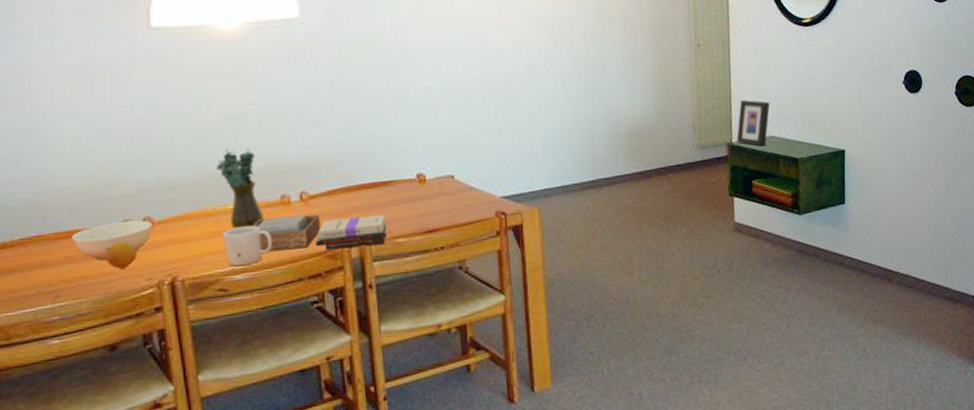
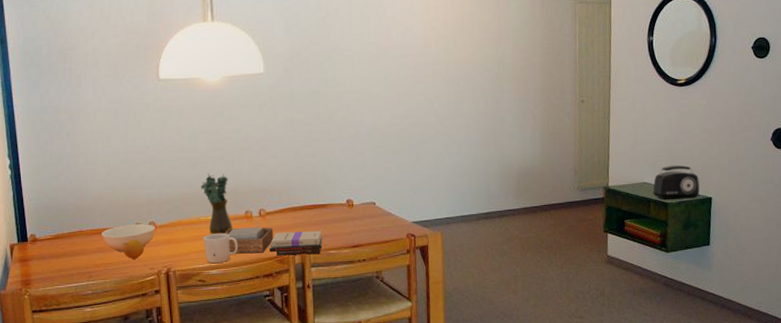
picture frame: present [736,100,770,146] -> none [612,150,644,191]
radio receiver: none [781,114,832,155] -> present [653,165,700,200]

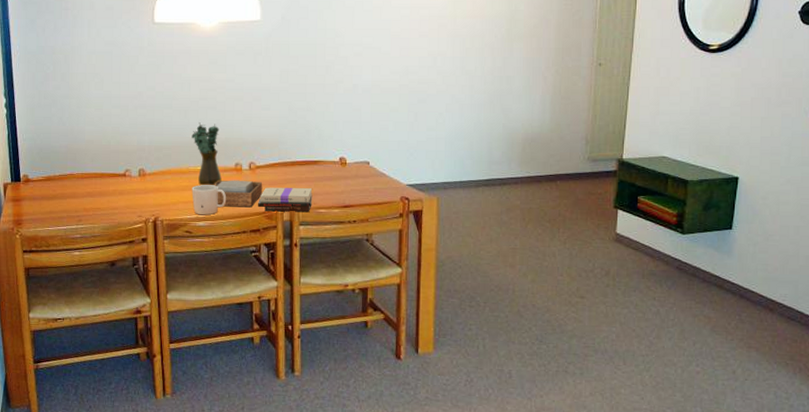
bowl: present [101,224,155,252] -> none [92,170,145,197]
fruit: present [123,239,145,259] -> none [112,185,133,205]
radio receiver: present [653,165,700,200] -> none [672,139,725,177]

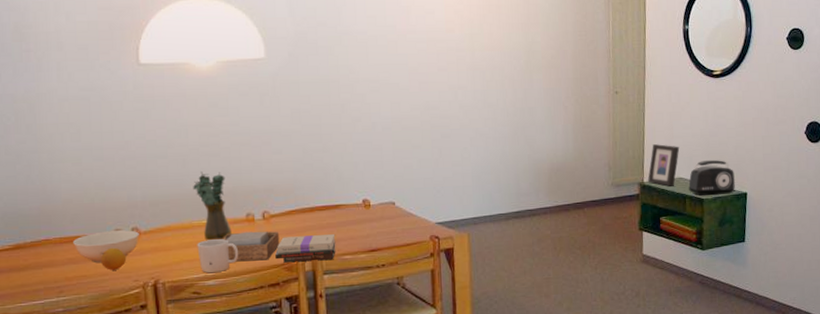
bowl: none [92,170,145,197] -> present [73,230,139,262]
fruit: none [112,185,133,205] -> present [100,247,127,270]
picture frame: none [627,120,665,165] -> present [648,144,680,187]
radio receiver: none [672,139,725,177] -> present [688,159,735,195]

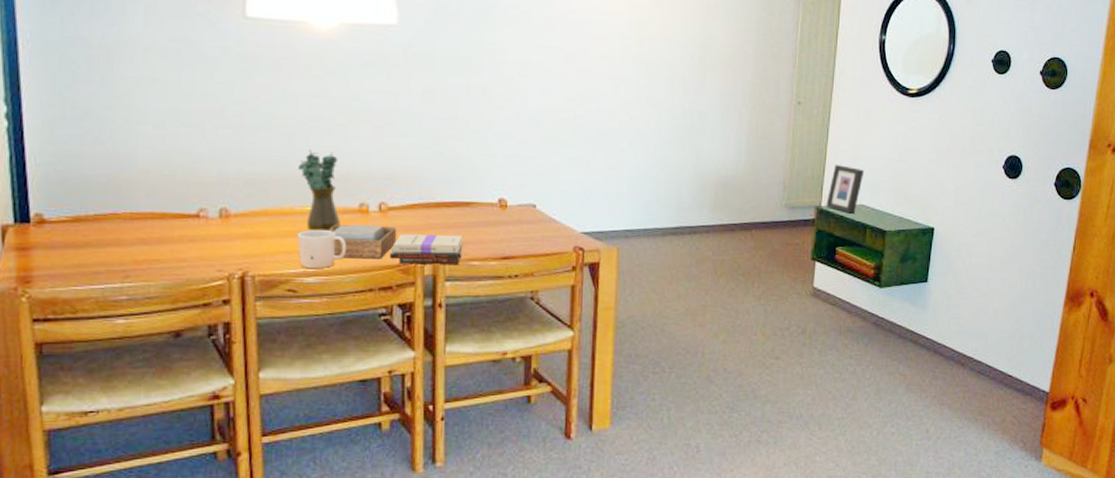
bowl: present [73,230,139,262] -> none [146,209,229,245]
fruit: present [100,247,127,270] -> none [178,229,211,256]
radio receiver: present [688,159,735,195] -> none [870,187,922,228]

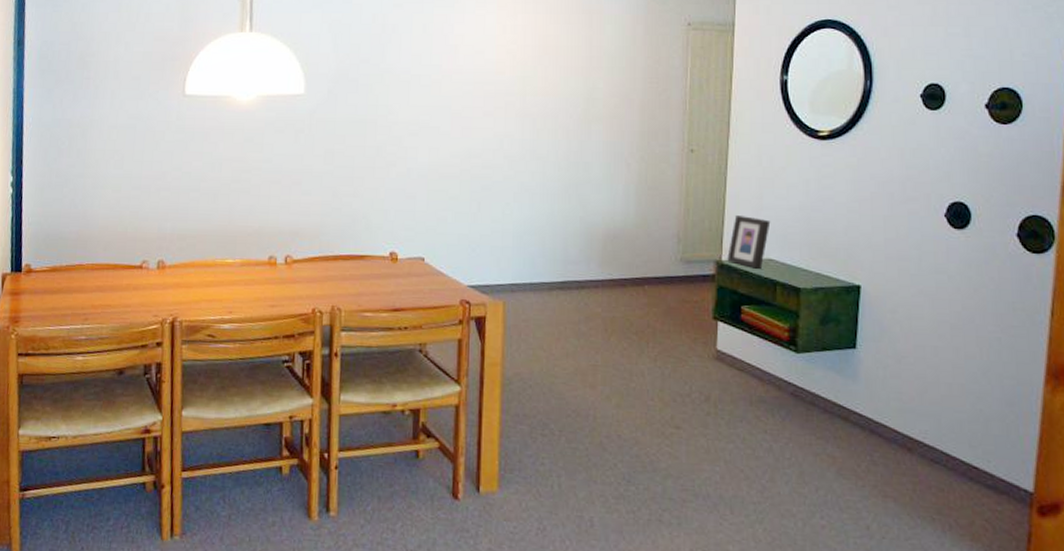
mug: present [297,230,347,269] -> none [217,280,258,317]
vase: present [298,149,341,232] -> none [220,208,253,282]
napkin holder: present [329,224,397,259] -> none [243,275,300,309]
books: present [390,234,463,265] -> none [293,285,358,316]

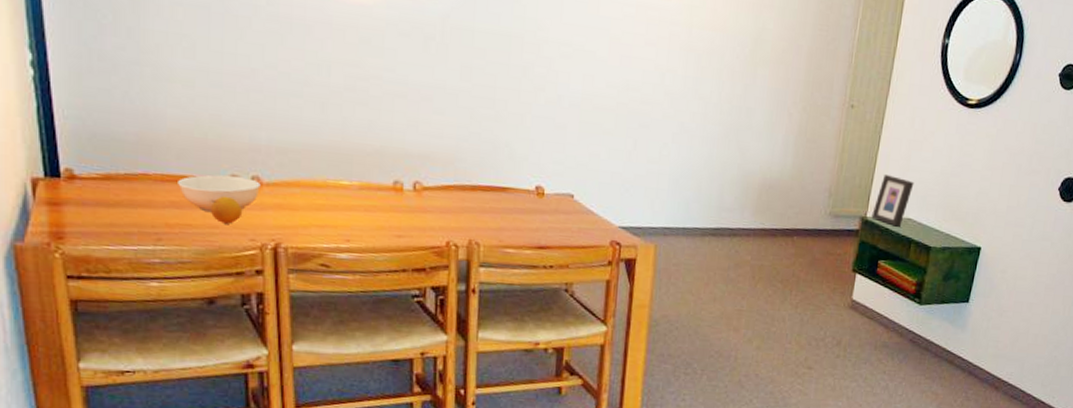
bowl: none [103,261,164,293] -> present [178,174,261,211]
fruit: none [125,279,150,303] -> present [210,196,243,224]

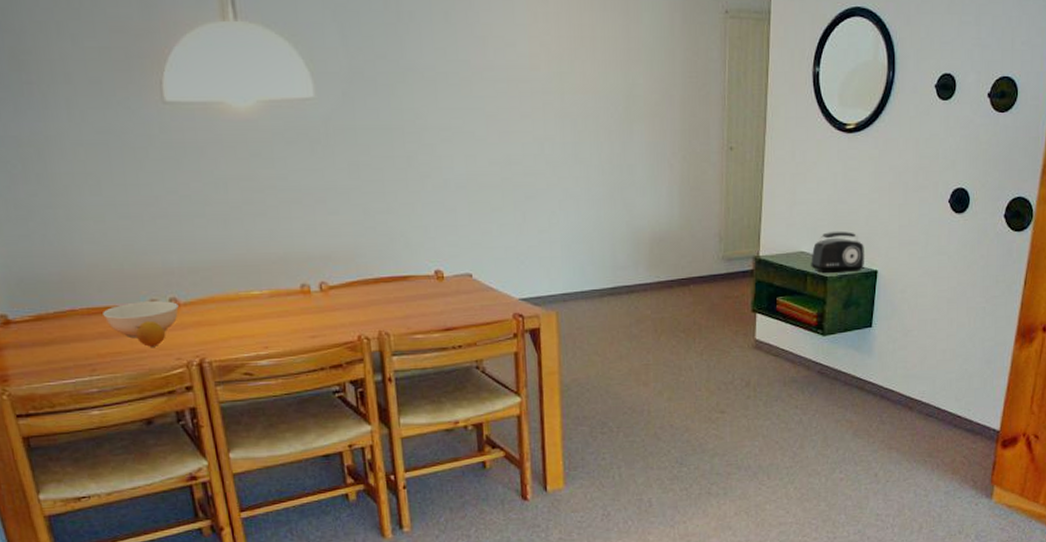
picture frame: present [871,175,915,227] -> none [764,212,803,262]
radio receiver: none [916,202,971,246] -> present [811,230,864,273]

